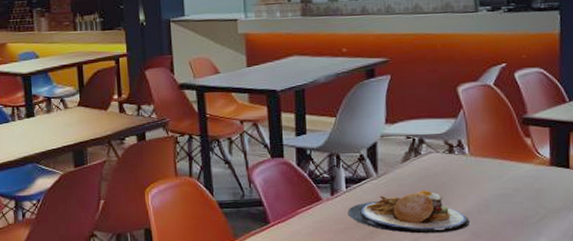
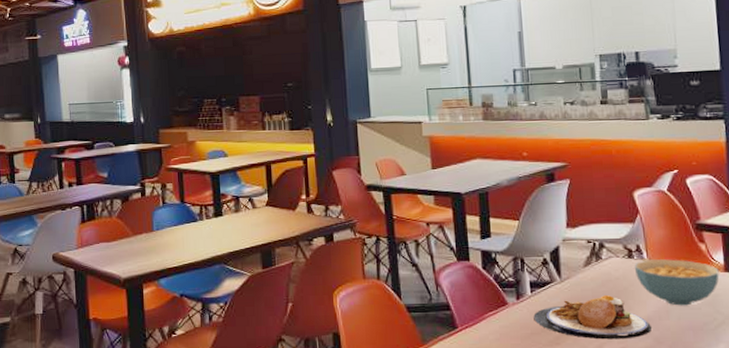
cereal bowl: none [454,154,544,200] -> present [634,259,719,306]

